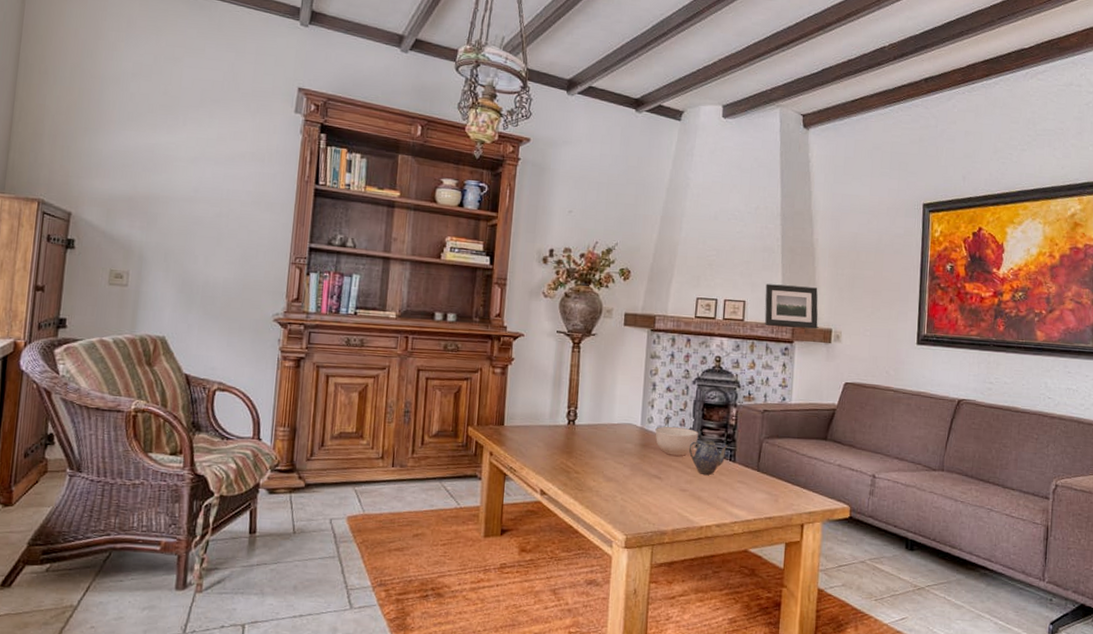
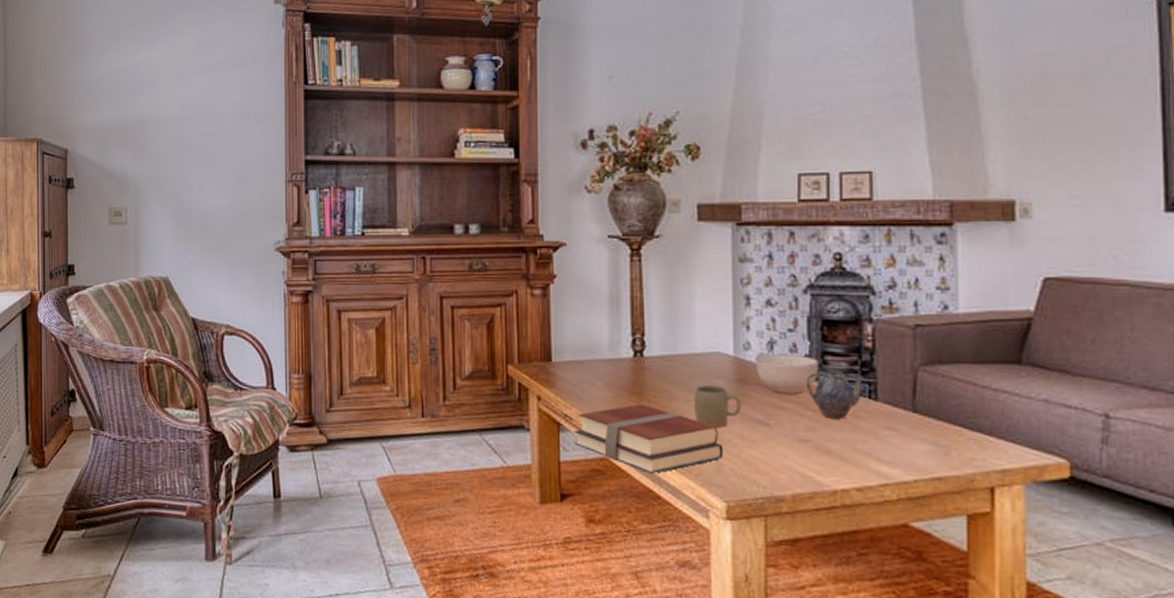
books: none [515,460,627,515] -> present [574,404,724,475]
mug: none [608,448,643,479] -> present [694,385,742,427]
picture frame: present [764,284,818,329] -> none [901,141,991,203]

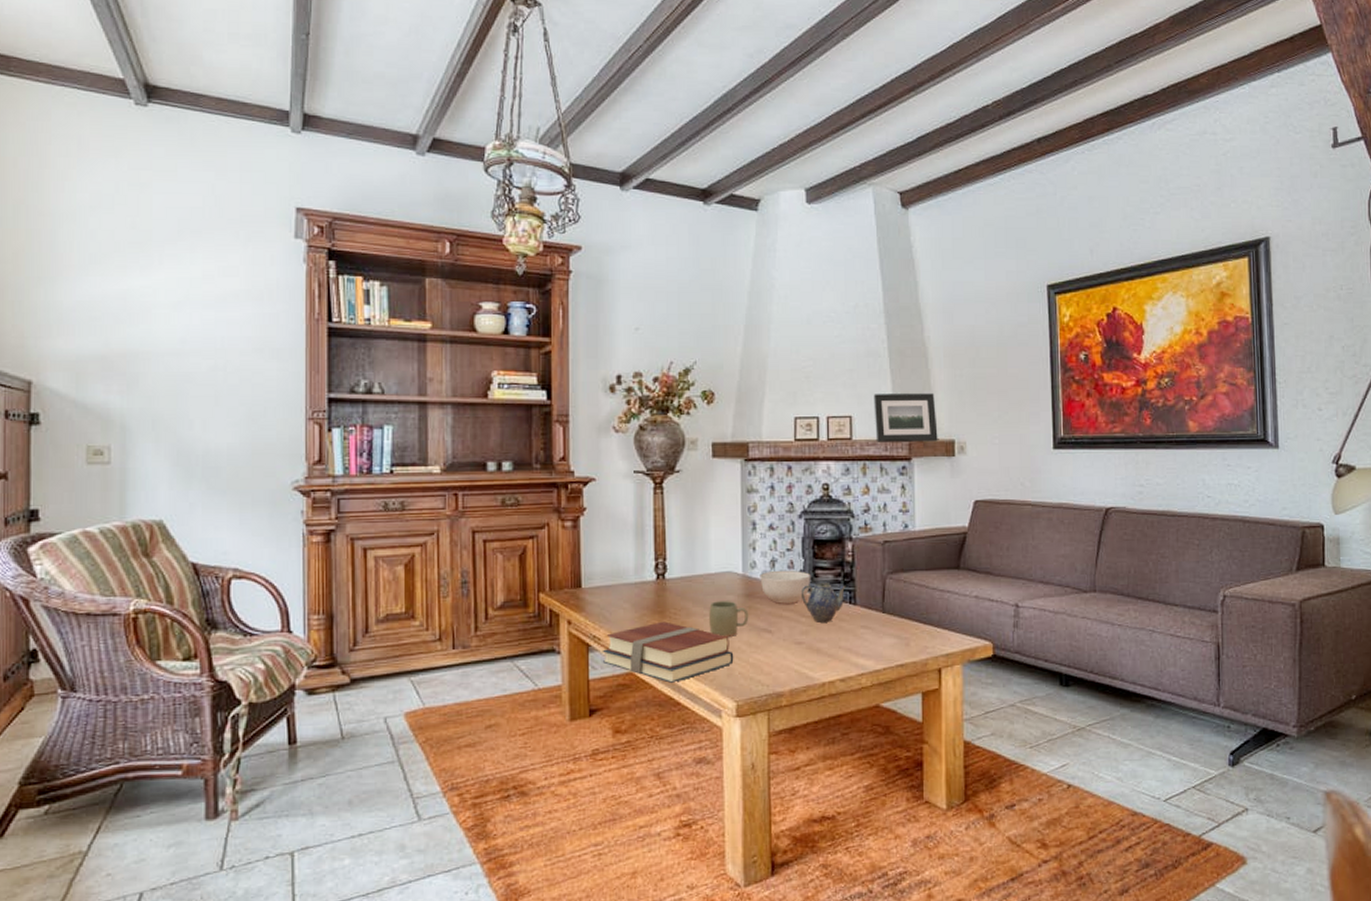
picture frame: none [901,141,991,203] -> present [873,393,938,442]

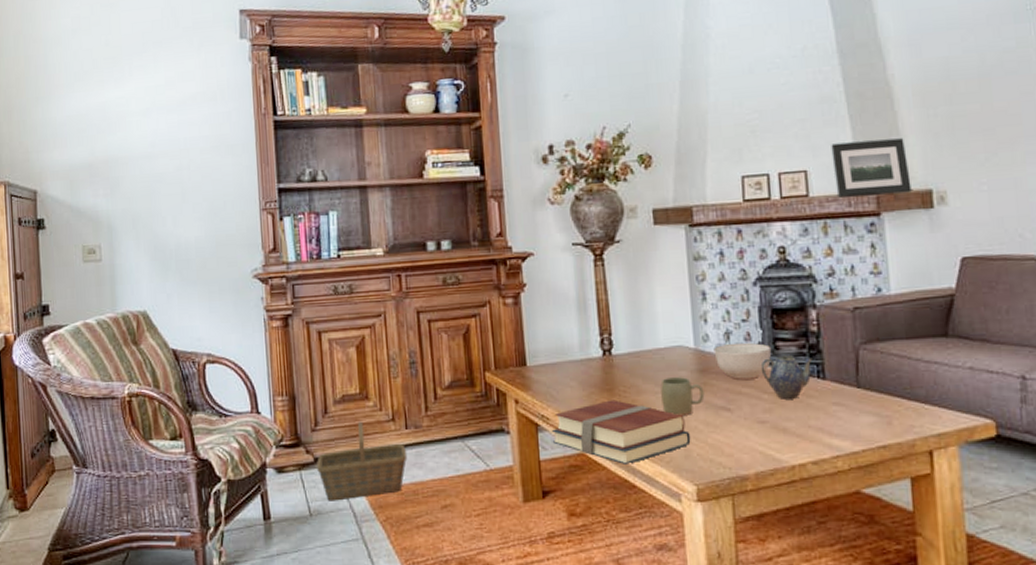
basket: none [353,641,453,724] -> present [317,421,408,501]

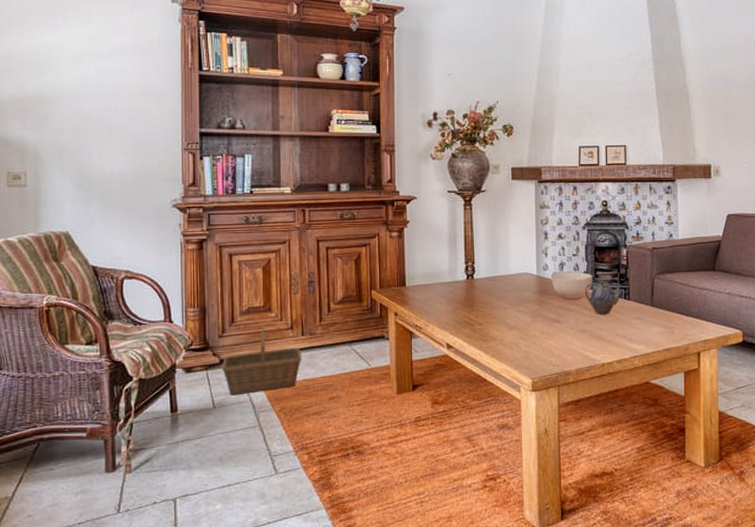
books: present [551,400,691,466] -> none [423,313,530,364]
mug: present [660,377,705,416] -> none [510,297,542,326]
picture frame: present [831,138,912,198] -> none [644,126,697,167]

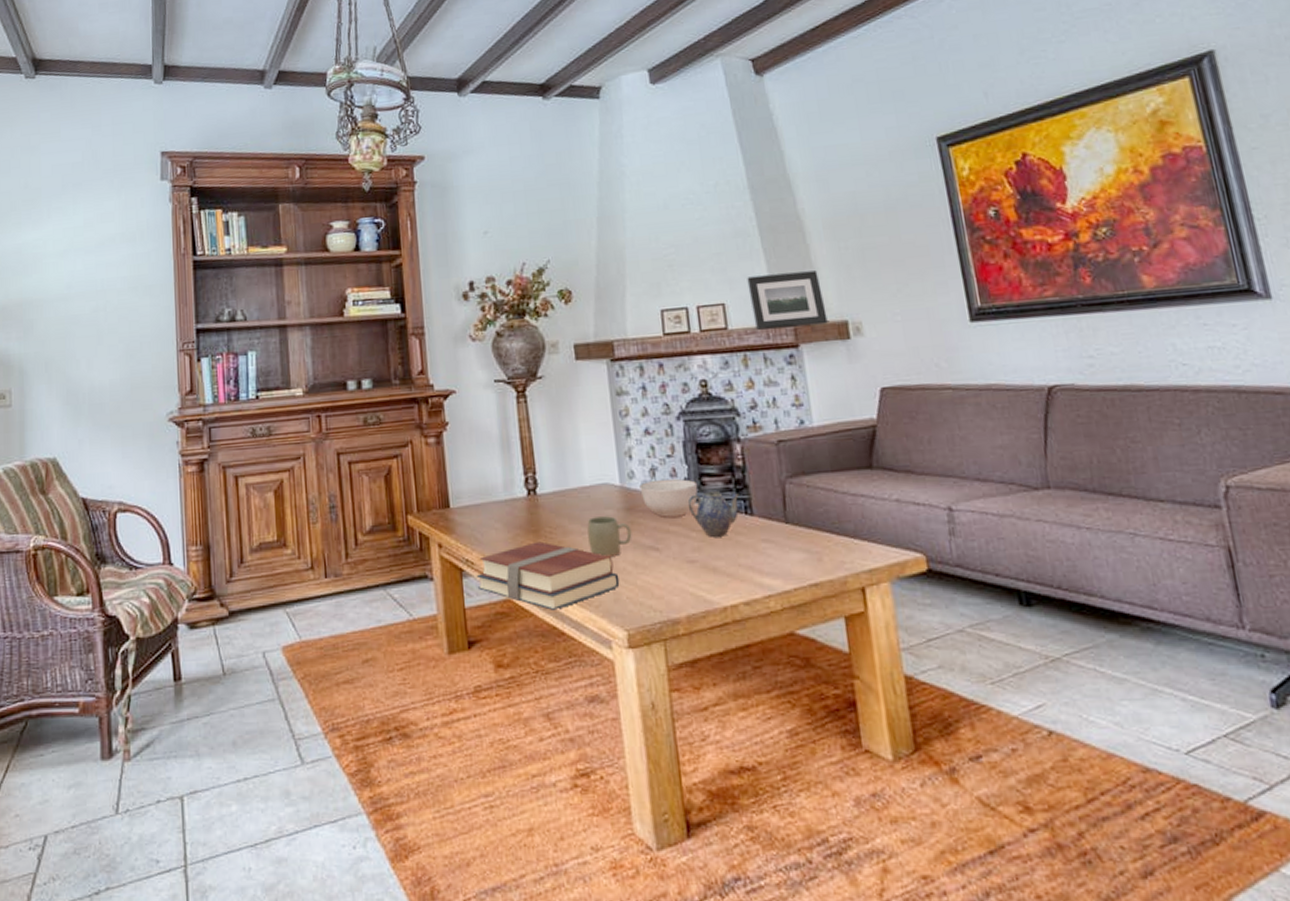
basket: present [222,329,302,396] -> none [231,570,327,659]
books: none [423,313,530,364] -> present [476,541,620,612]
mug: none [510,297,542,326] -> present [587,516,632,557]
picture frame: none [644,126,697,167] -> present [747,270,828,330]

